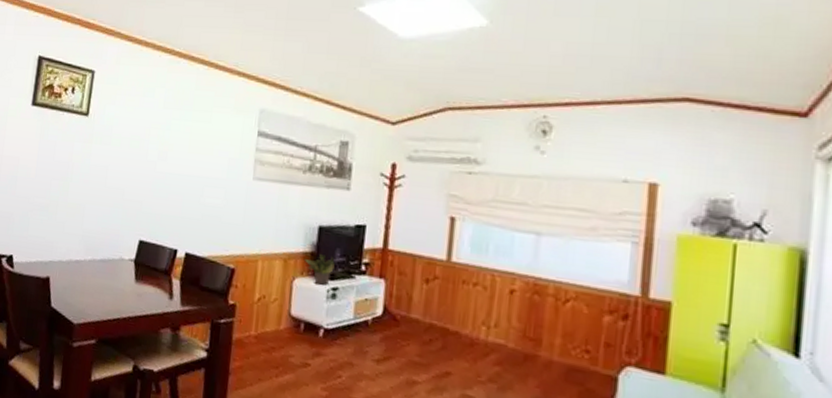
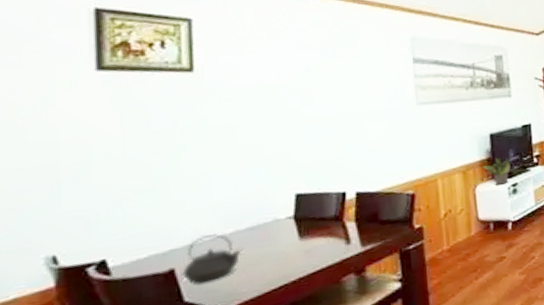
teapot: none [53,255,93,296] -> present [182,233,241,283]

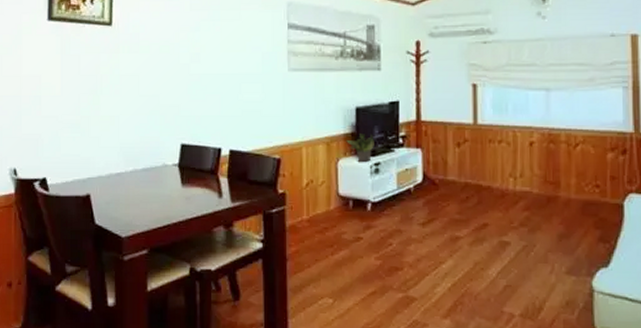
teapot: present [182,233,241,283] -> none [95,169,137,210]

